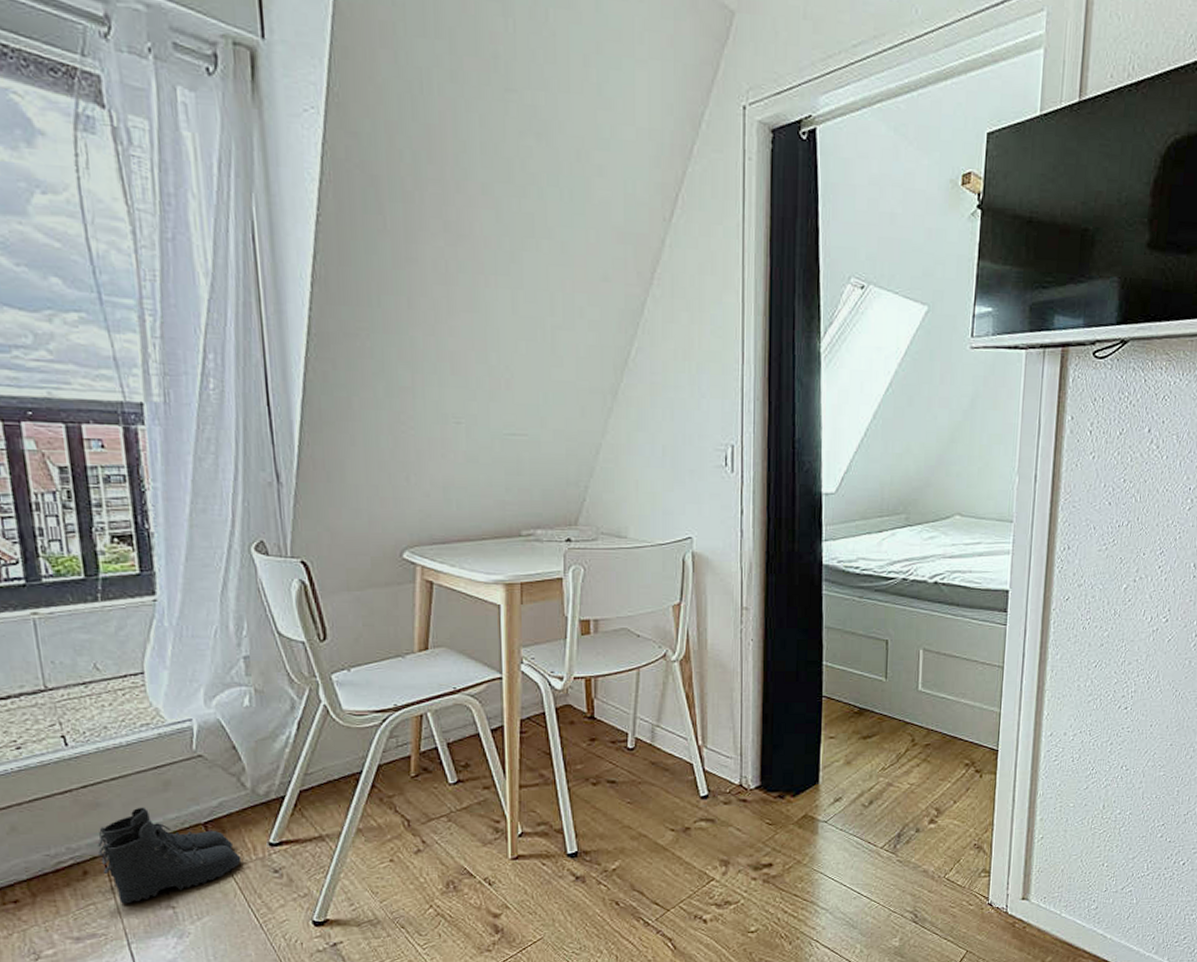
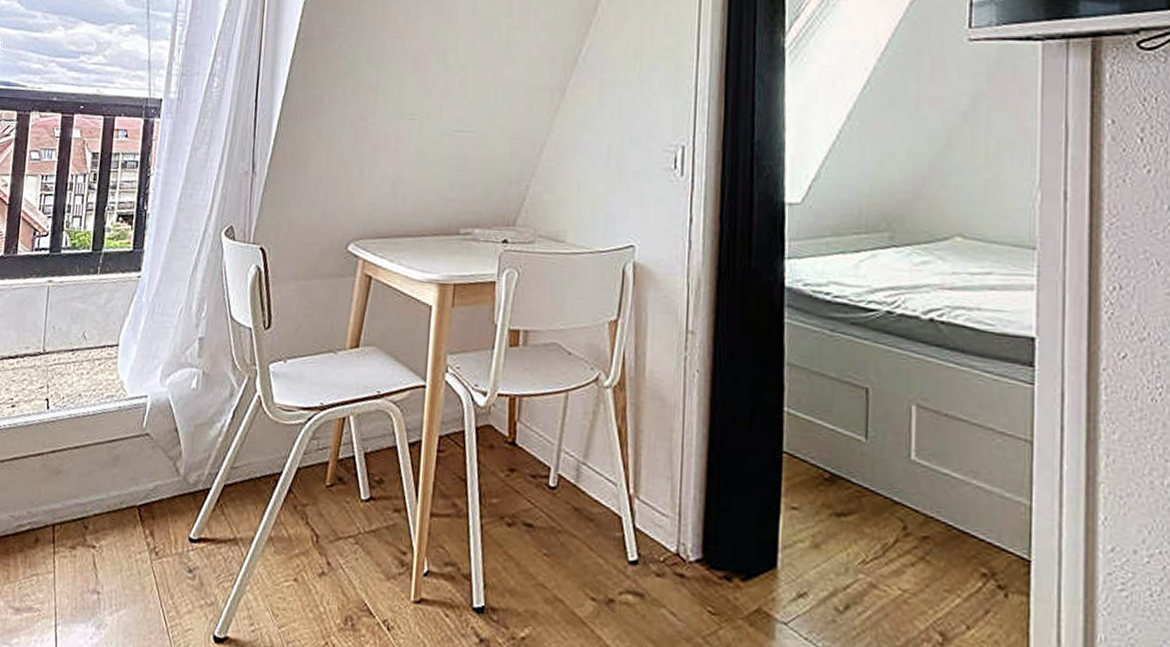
boots: present [97,807,242,904] -> none [50,479,163,581]

